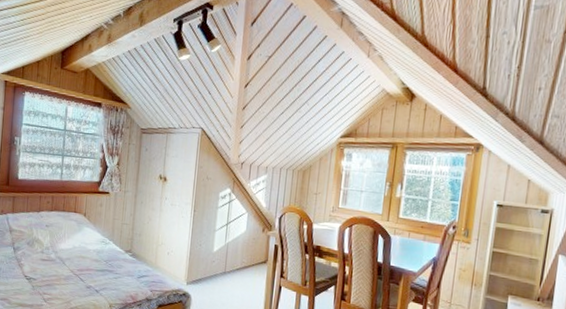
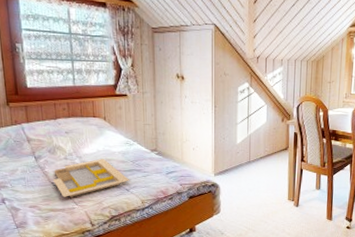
serving tray: none [27,255,100,293] -> present [53,158,129,197]

